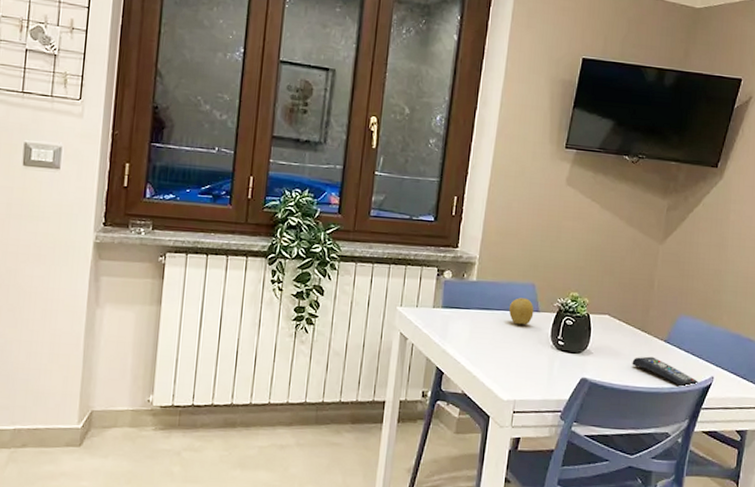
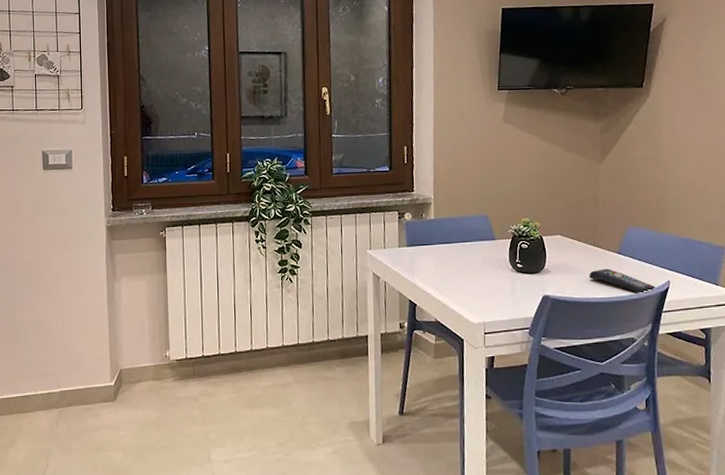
fruit: present [508,298,534,325] -> none [467,229,491,254]

